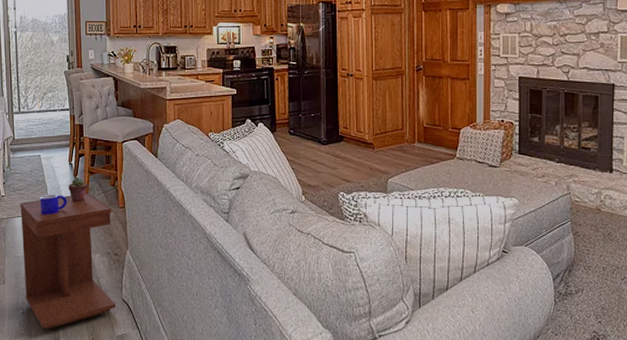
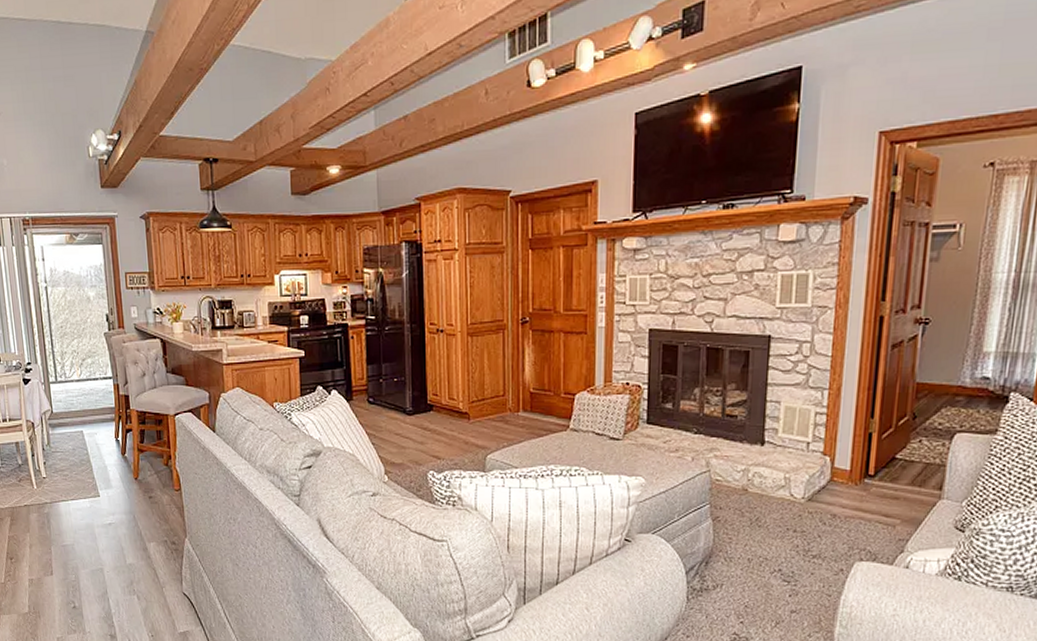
side table: present [20,192,116,329] -> none [63,473,176,625]
mug: present [40,194,68,215] -> none [85,475,116,499]
potted succulent: present [68,178,87,202] -> none [116,457,138,484]

